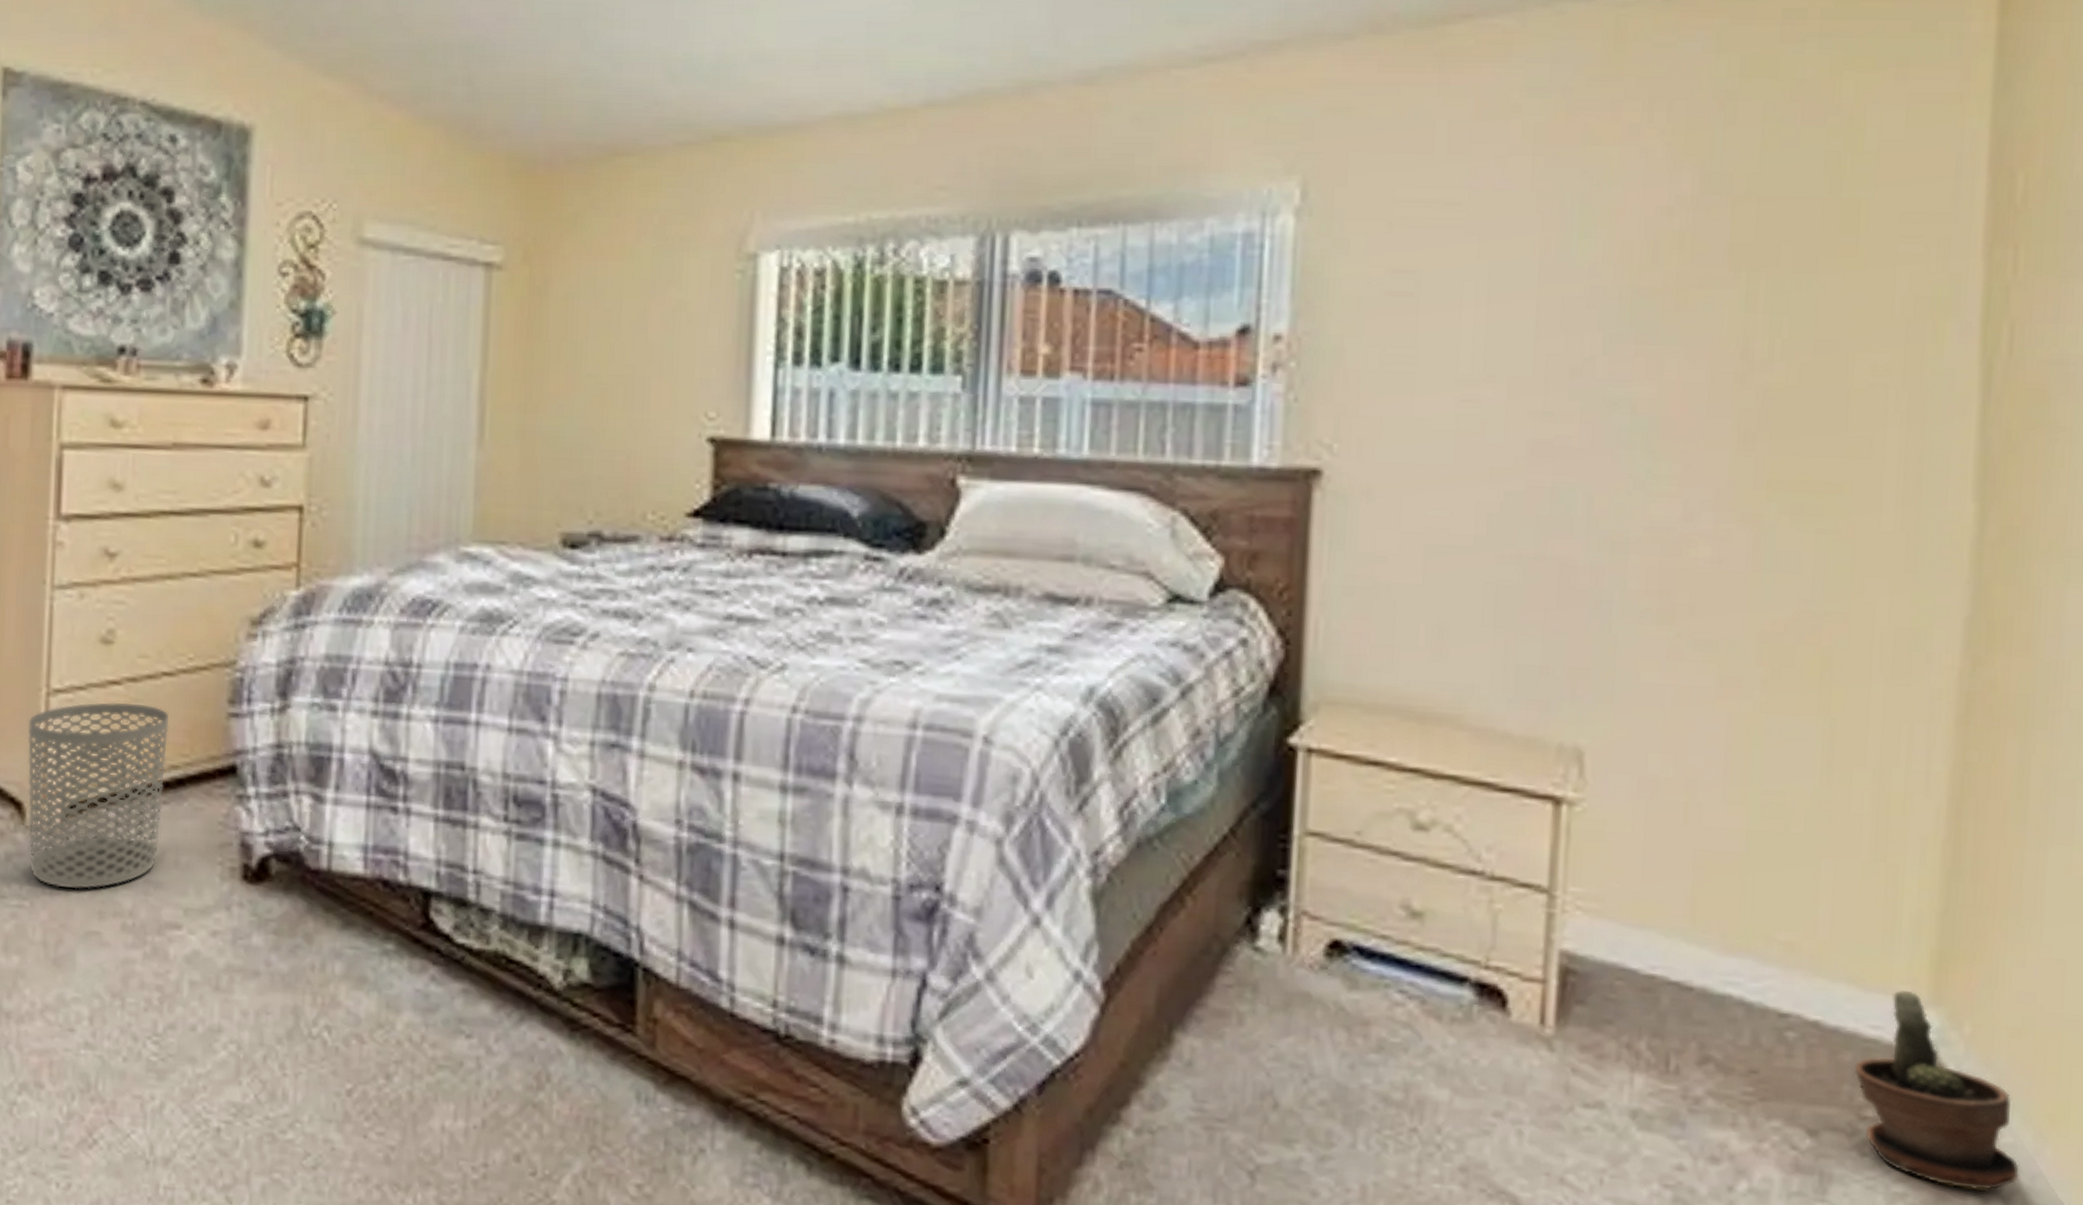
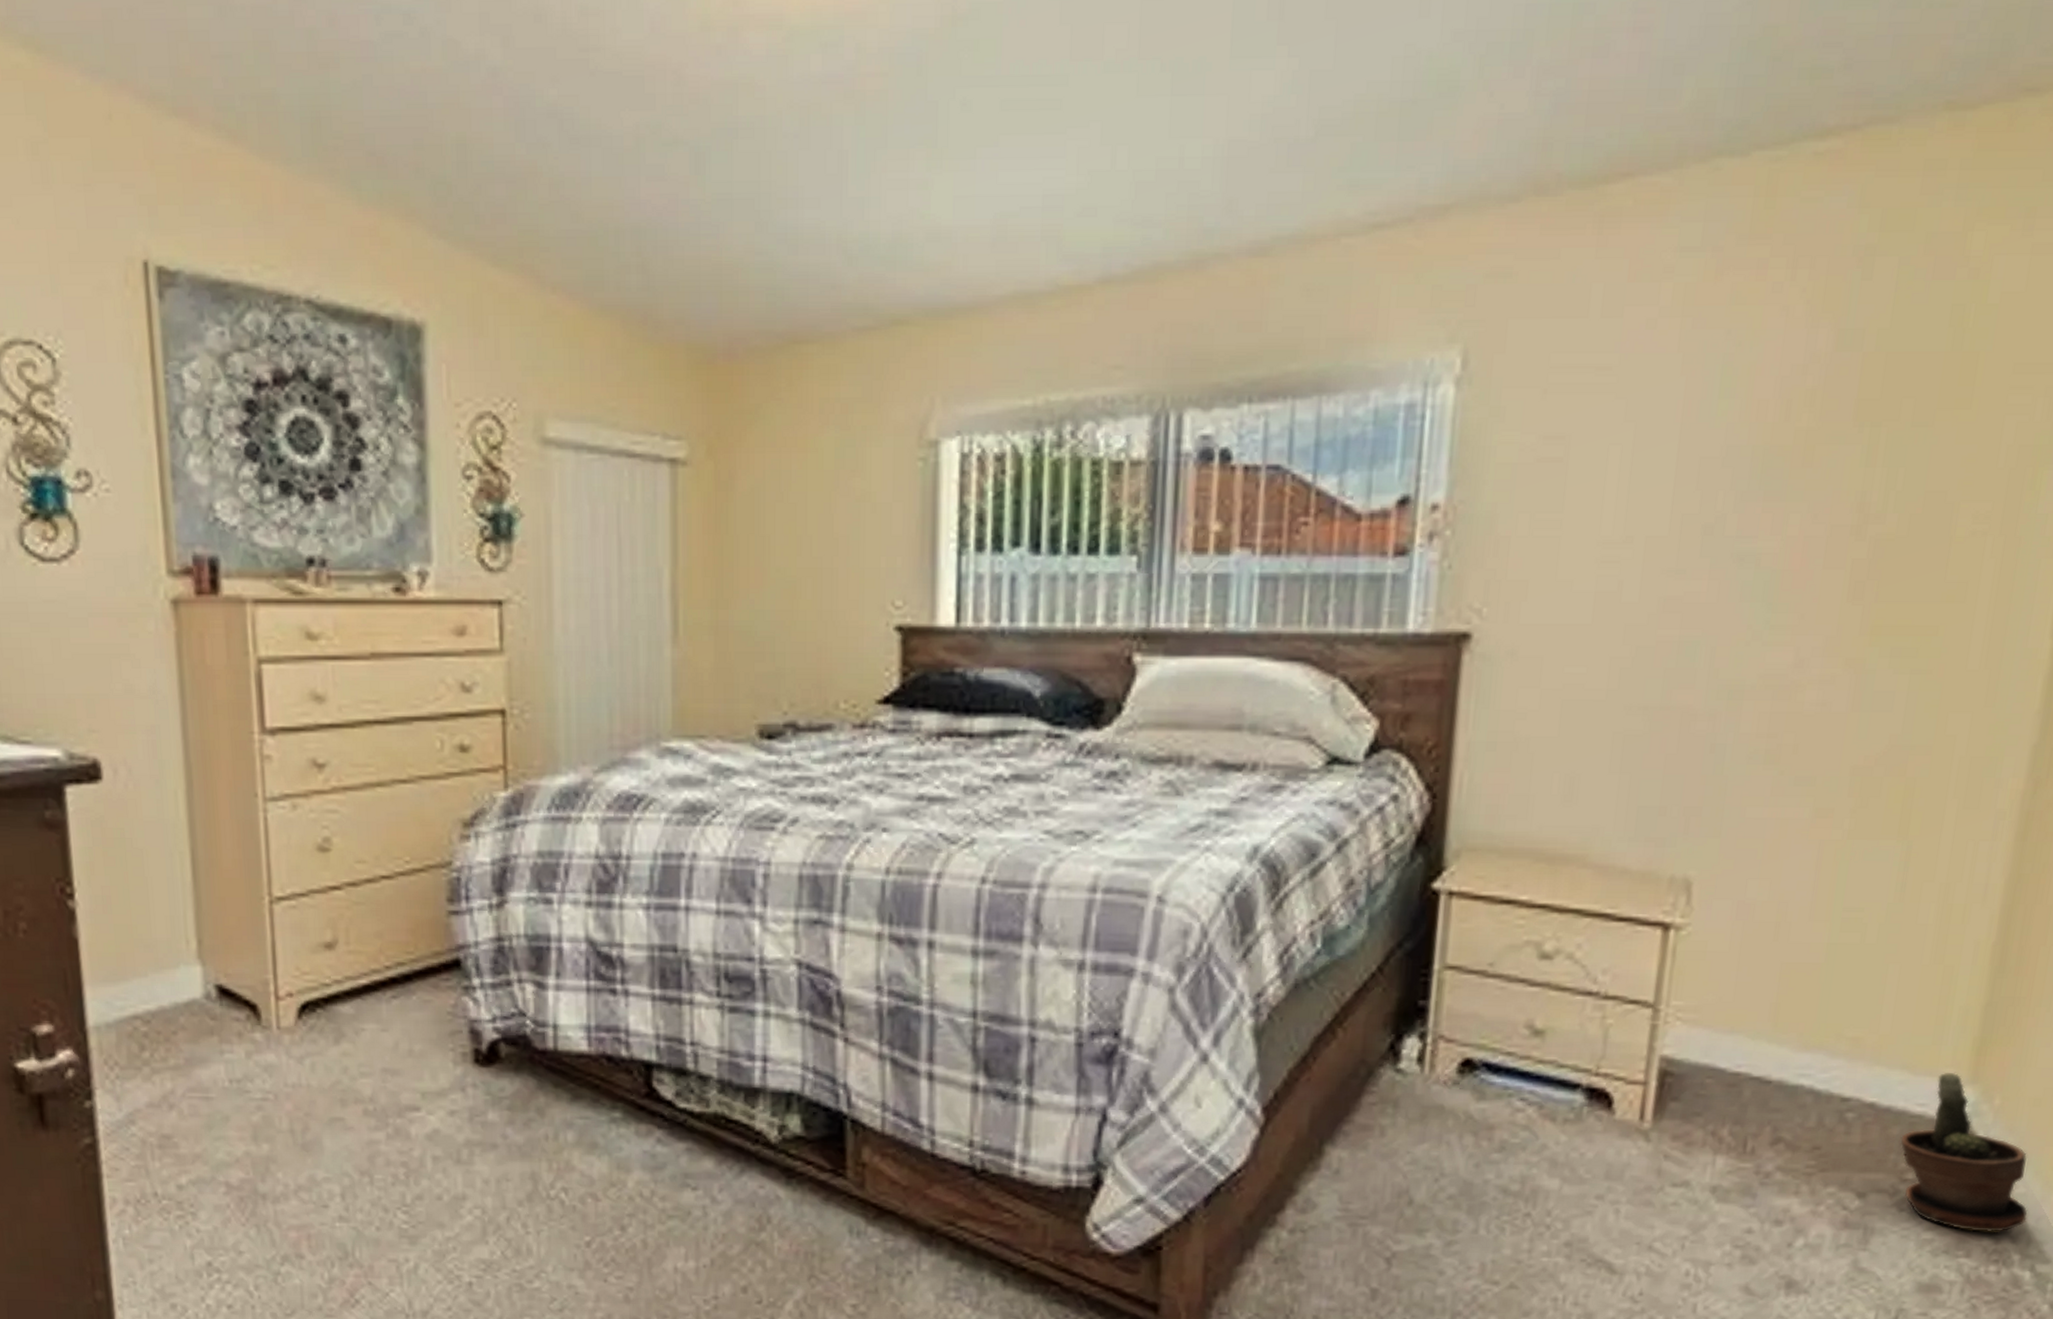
waste bin: present [27,702,169,889] -> none [254,906,392,1081]

